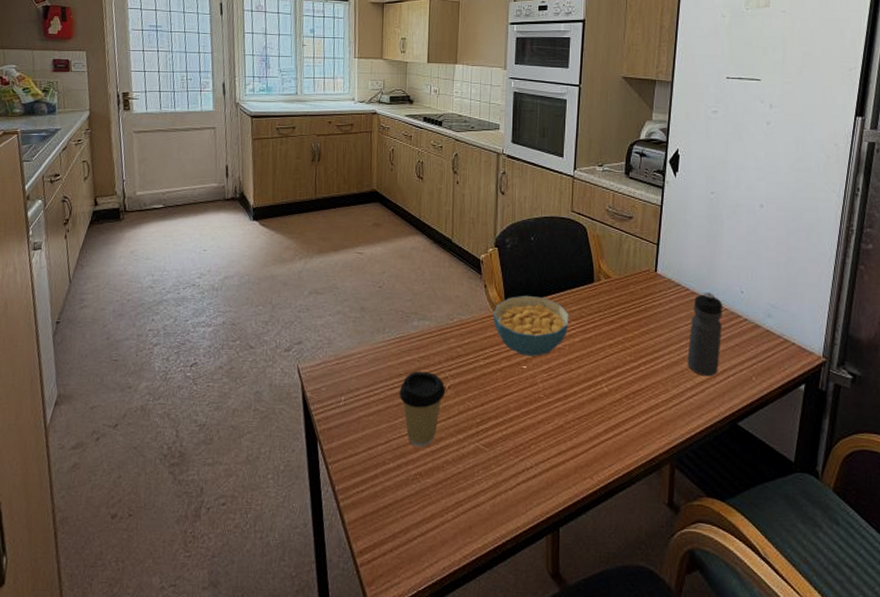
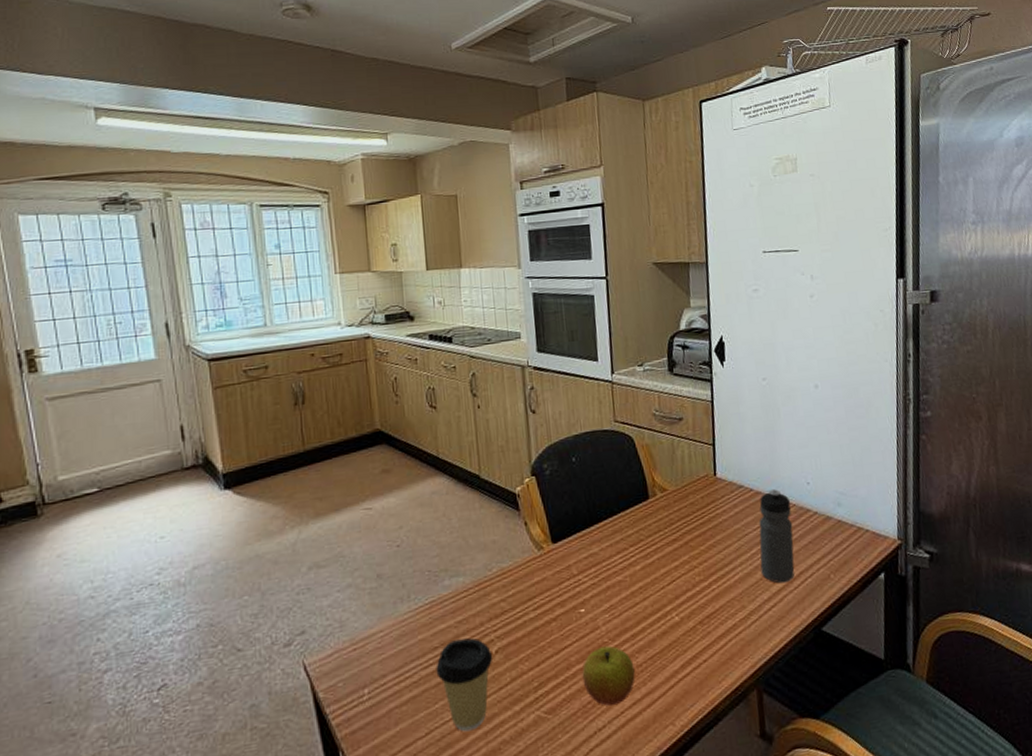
cereal bowl: present [493,295,569,356] -> none [538,525,627,598]
apple: none [518,400,563,451] -> present [582,645,636,706]

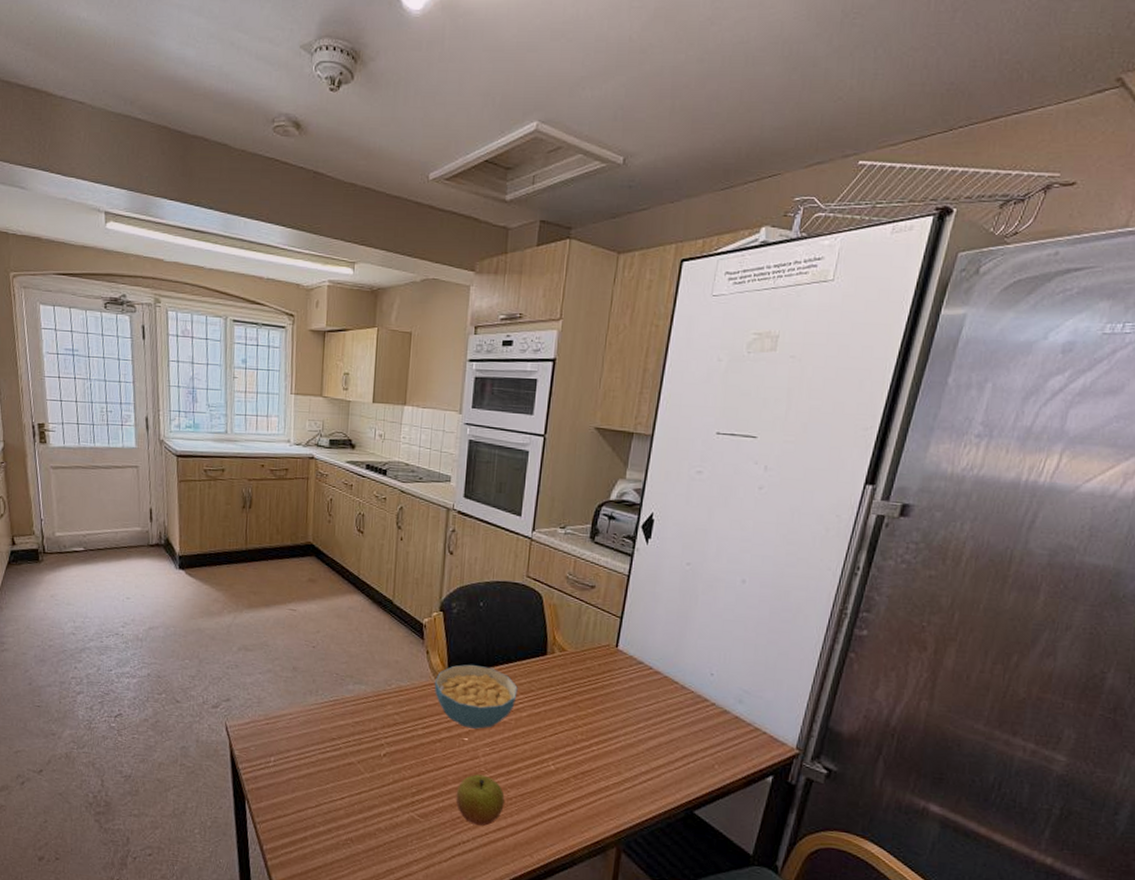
coffee cup: present [436,637,493,732] -> none [331,736,381,813]
cereal bowl: none [538,525,627,598] -> present [434,664,518,729]
water bottle: present [759,489,795,584] -> none [644,673,689,762]

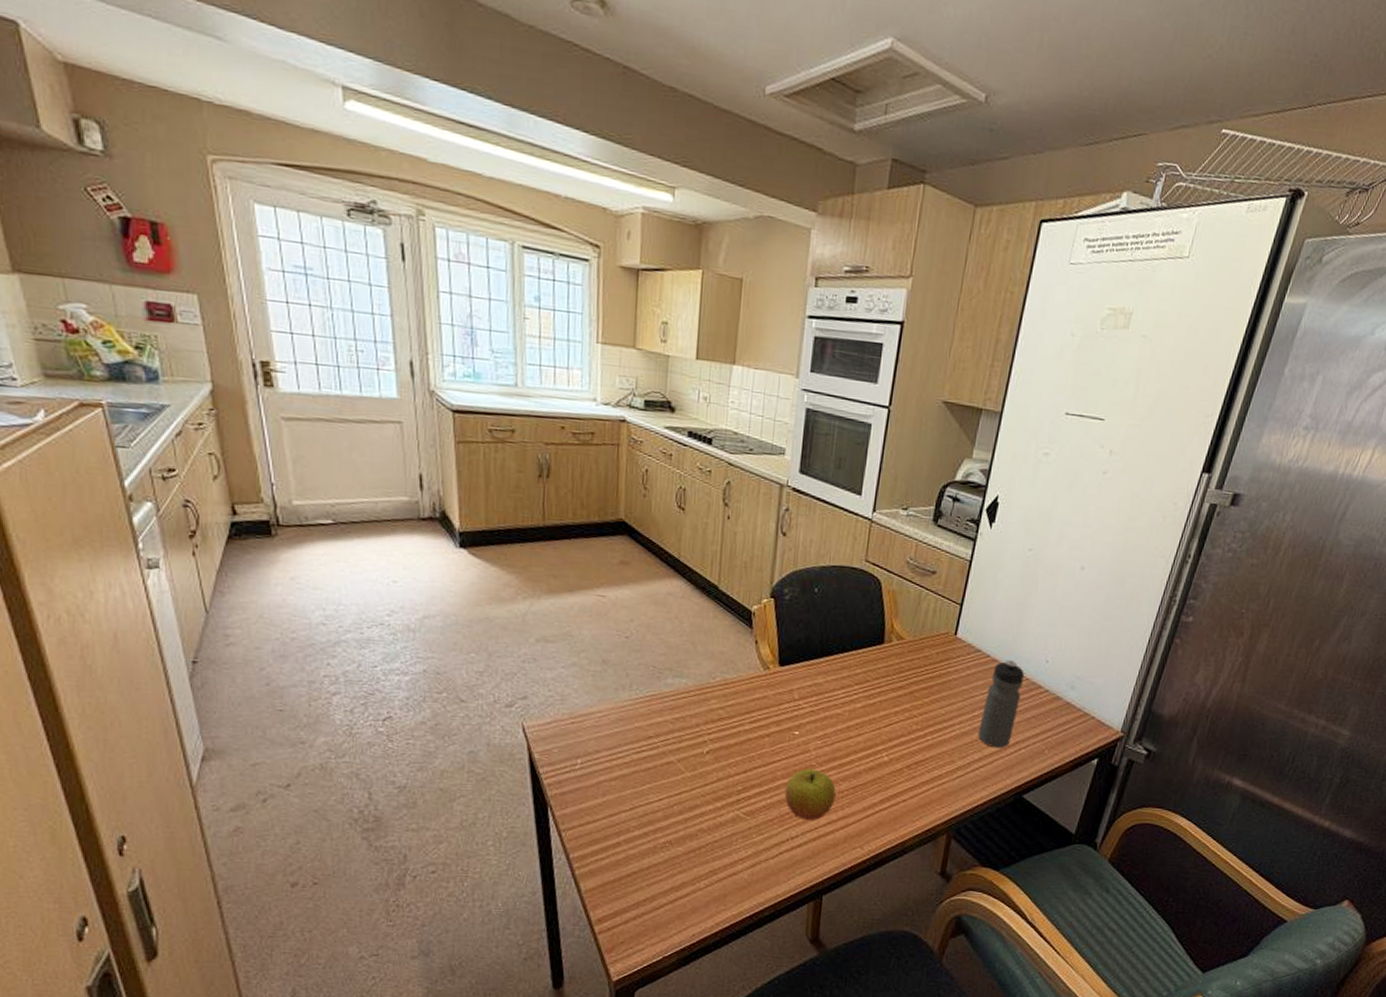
cereal bowl: present [434,664,518,729] -> none [763,654,853,722]
water bottle: none [644,673,689,762] -> present [978,660,1024,748]

